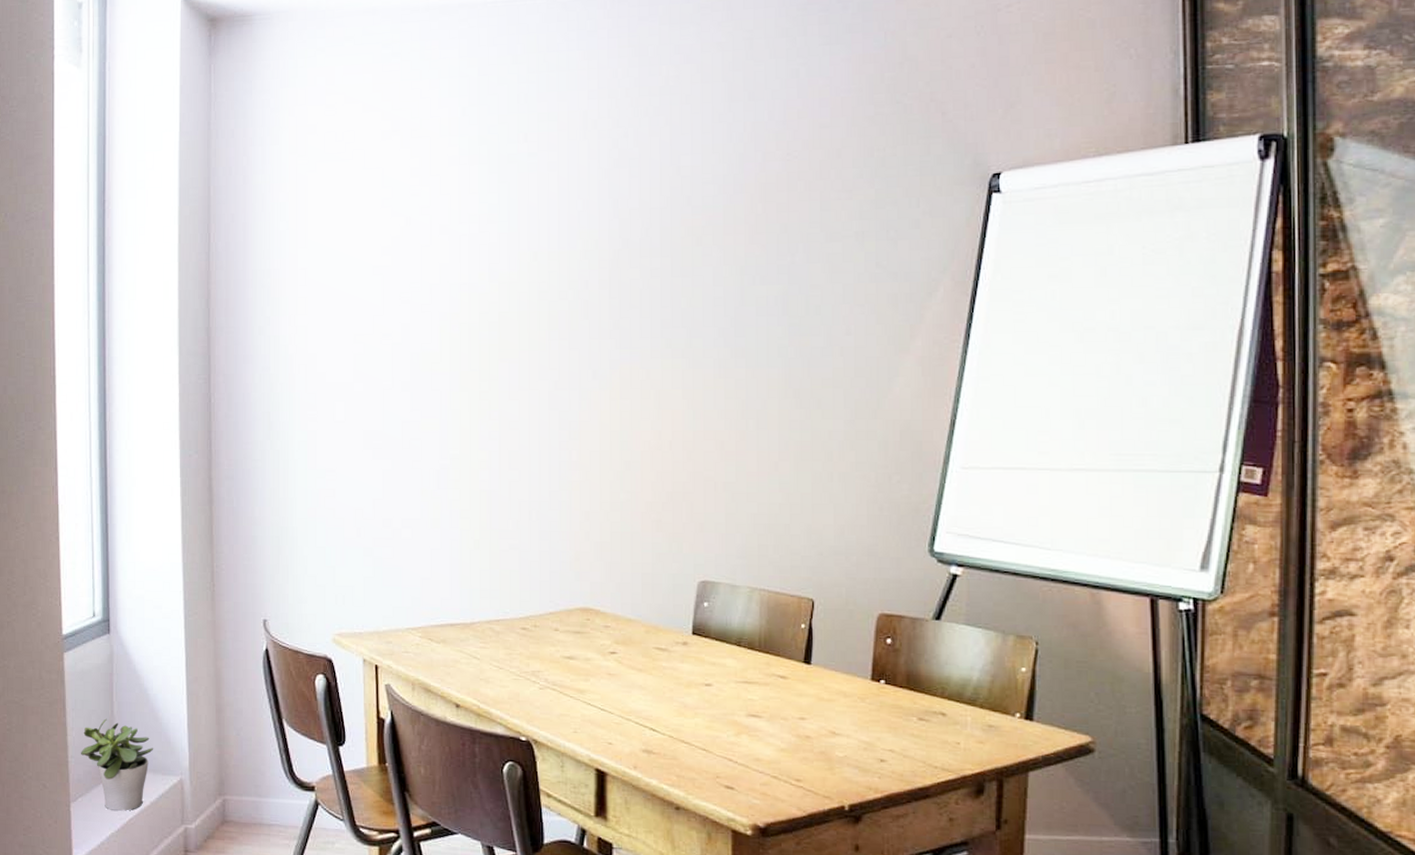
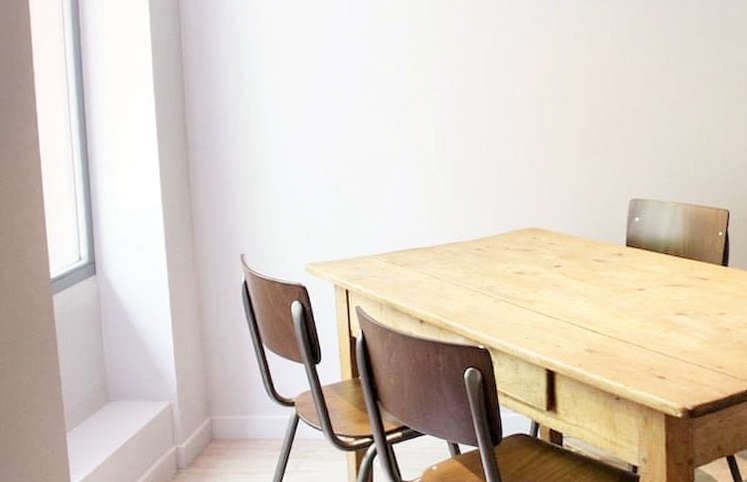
potted plant: present [81,718,154,812] -> none [74,353,143,438]

